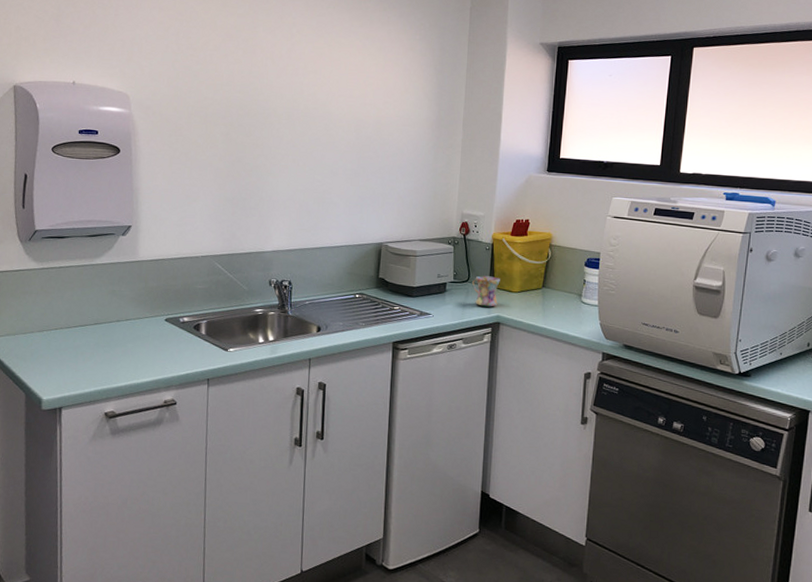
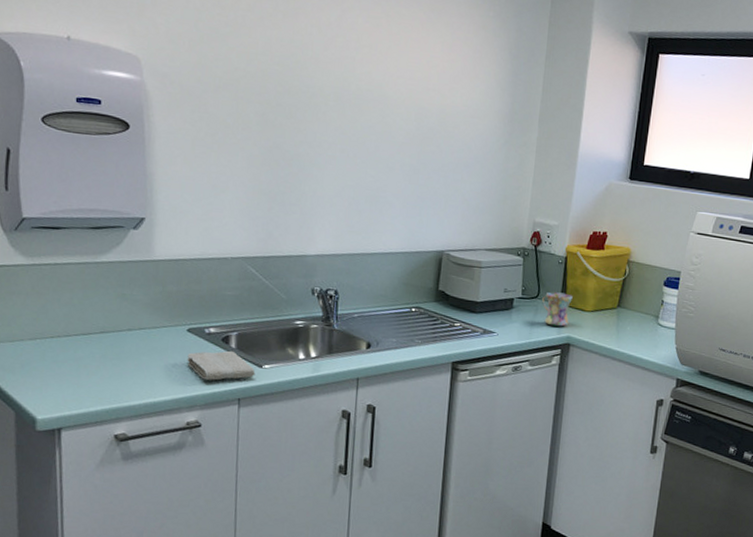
washcloth: none [165,336,222,363] -> present [187,350,255,381]

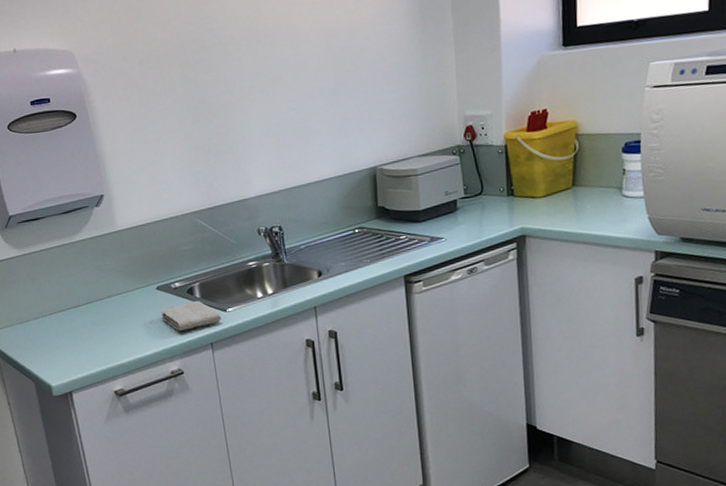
mug: present [541,292,573,327] -> none [486,183,521,220]

